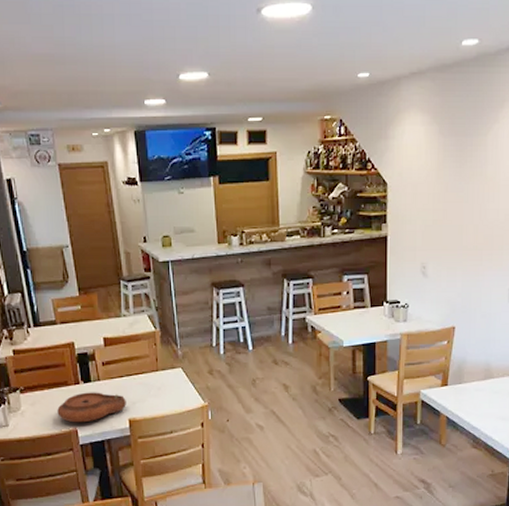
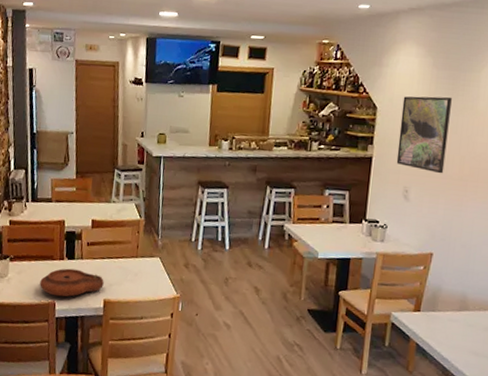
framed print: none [411,164,461,246] -> present [396,96,452,174]

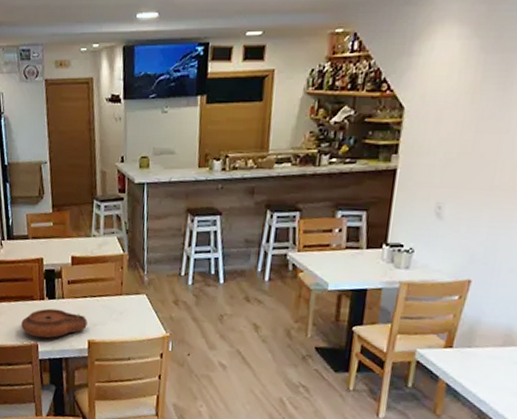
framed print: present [396,96,452,174] -> none [427,87,504,185]

